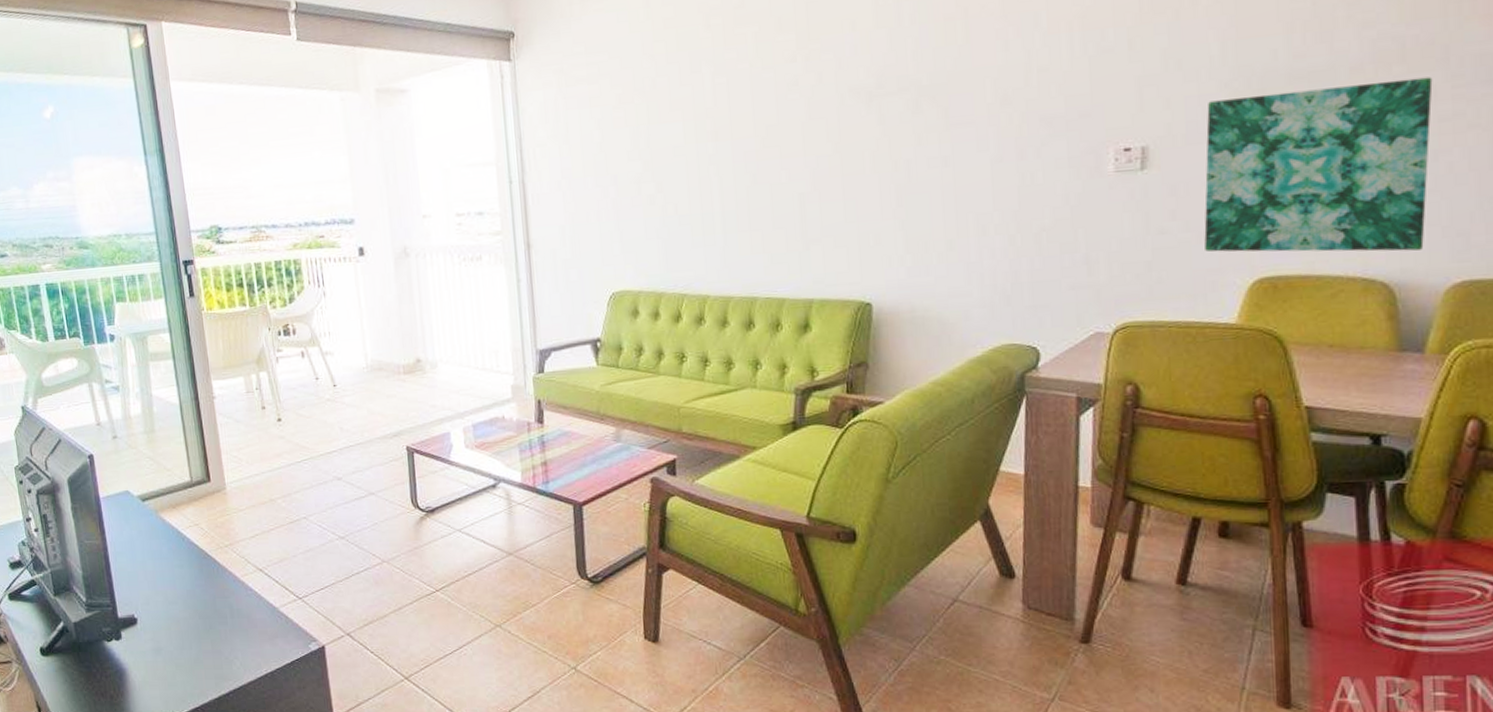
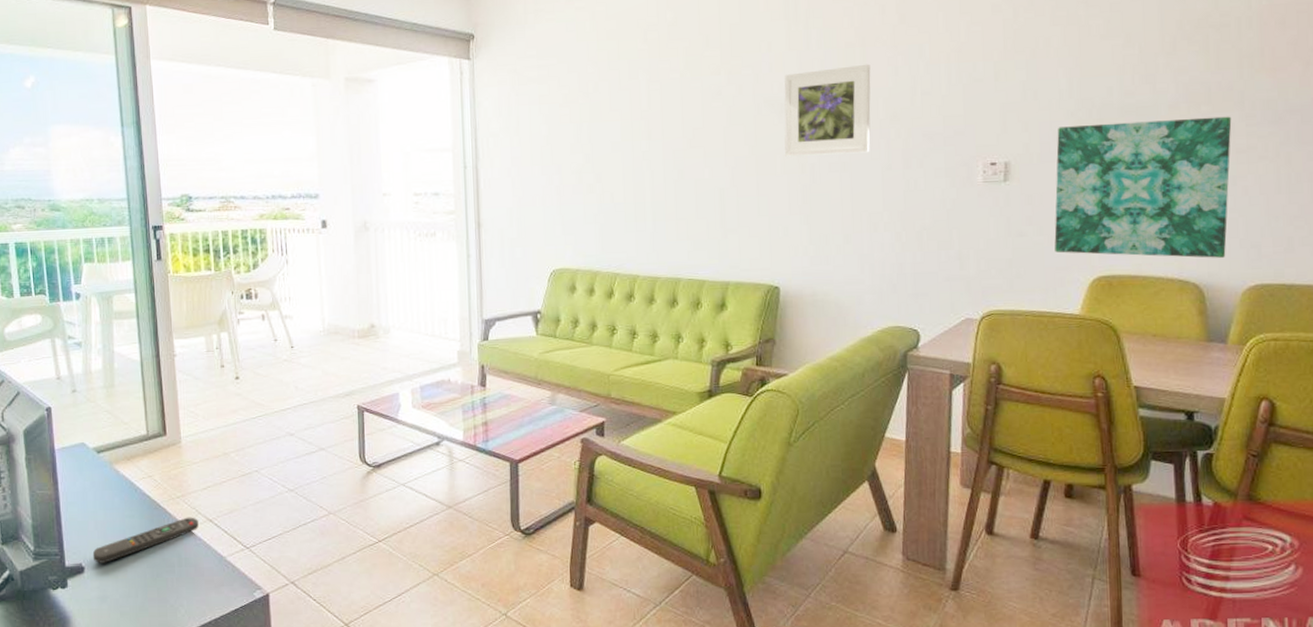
remote control: none [144,566,249,614] -> present [92,517,199,563]
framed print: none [872,39,977,153] -> present [784,64,871,157]

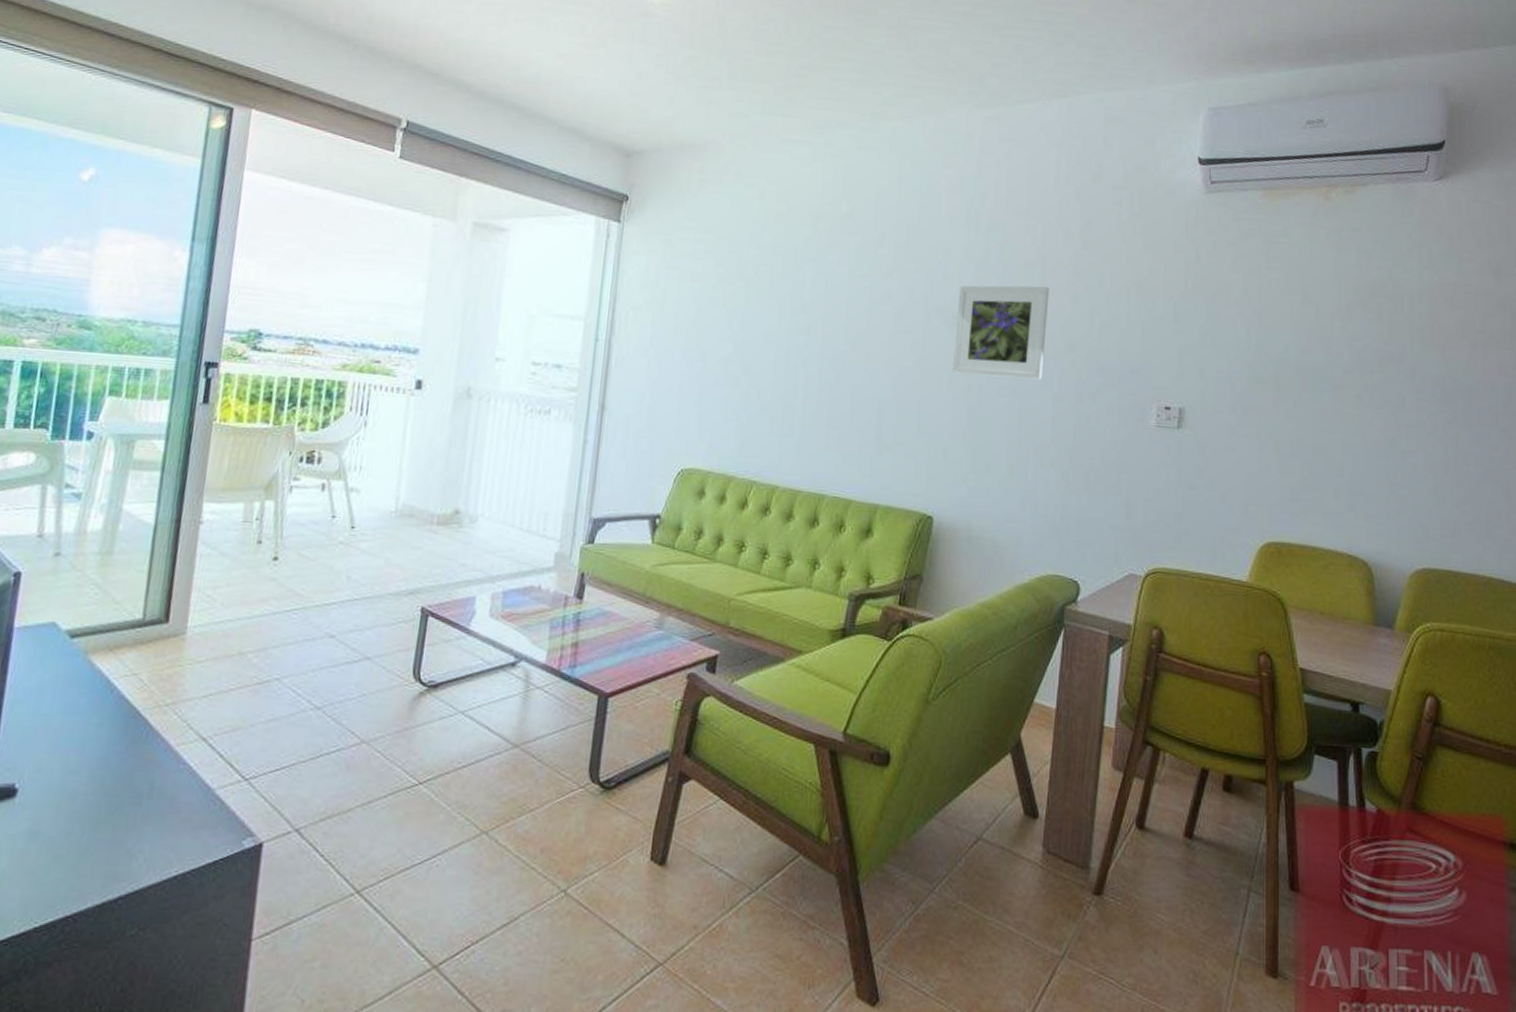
remote control: present [92,517,199,563] -> none [32,732,188,786]
wall art: present [1054,116,1232,258] -> none [1225,378,1403,536]

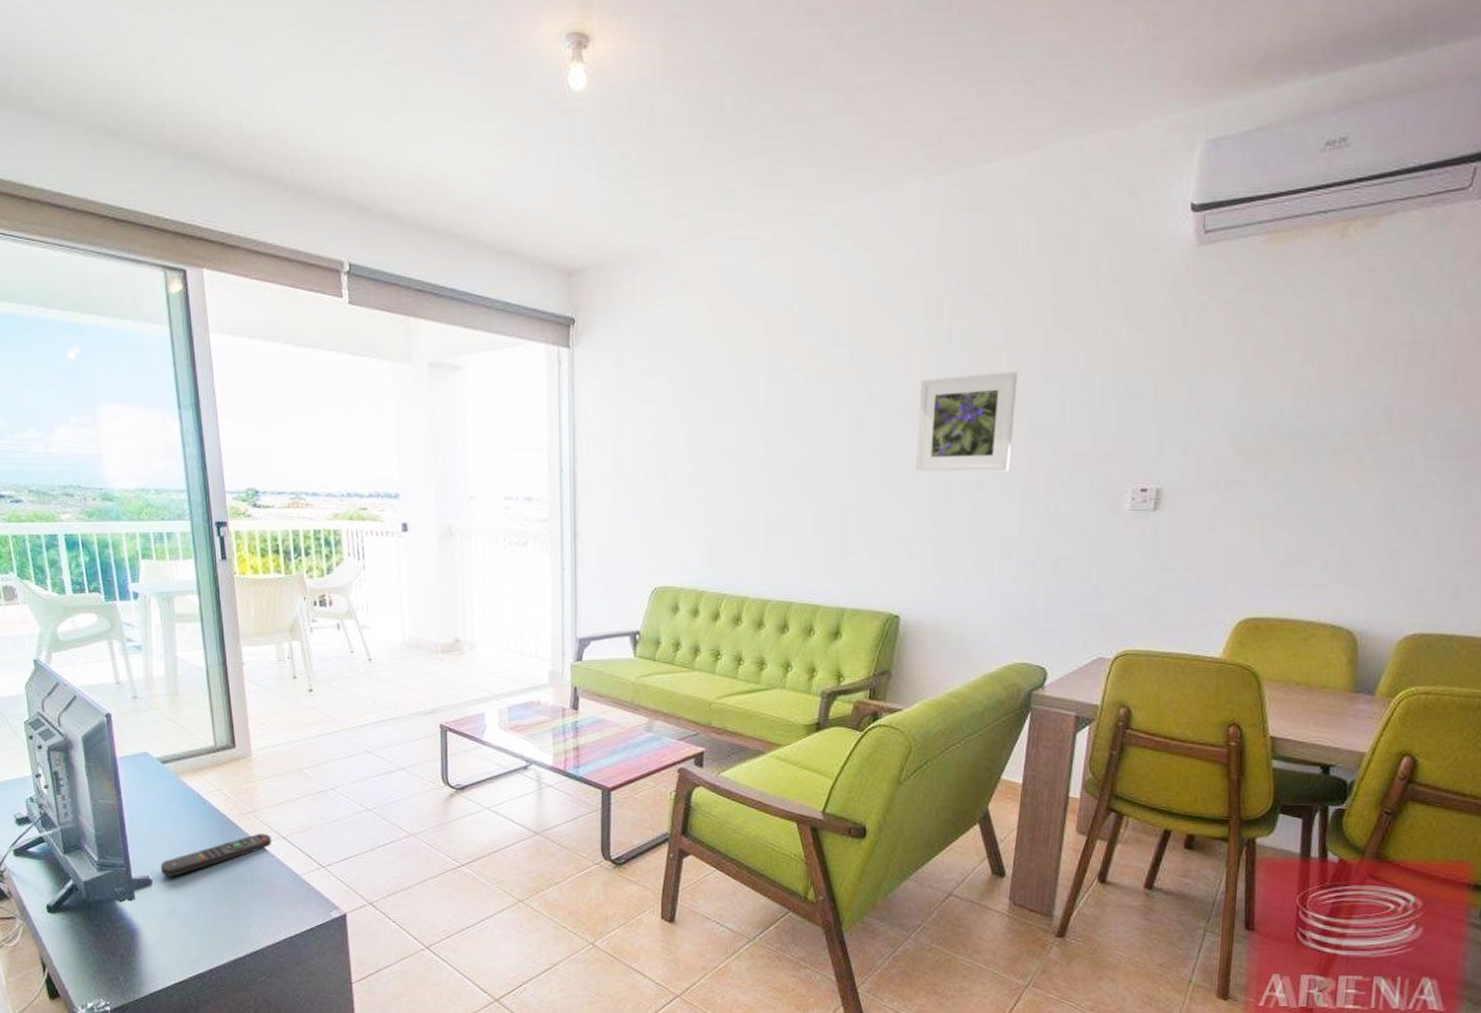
remote control: none [32,732,188,786] -> present [160,833,272,877]

